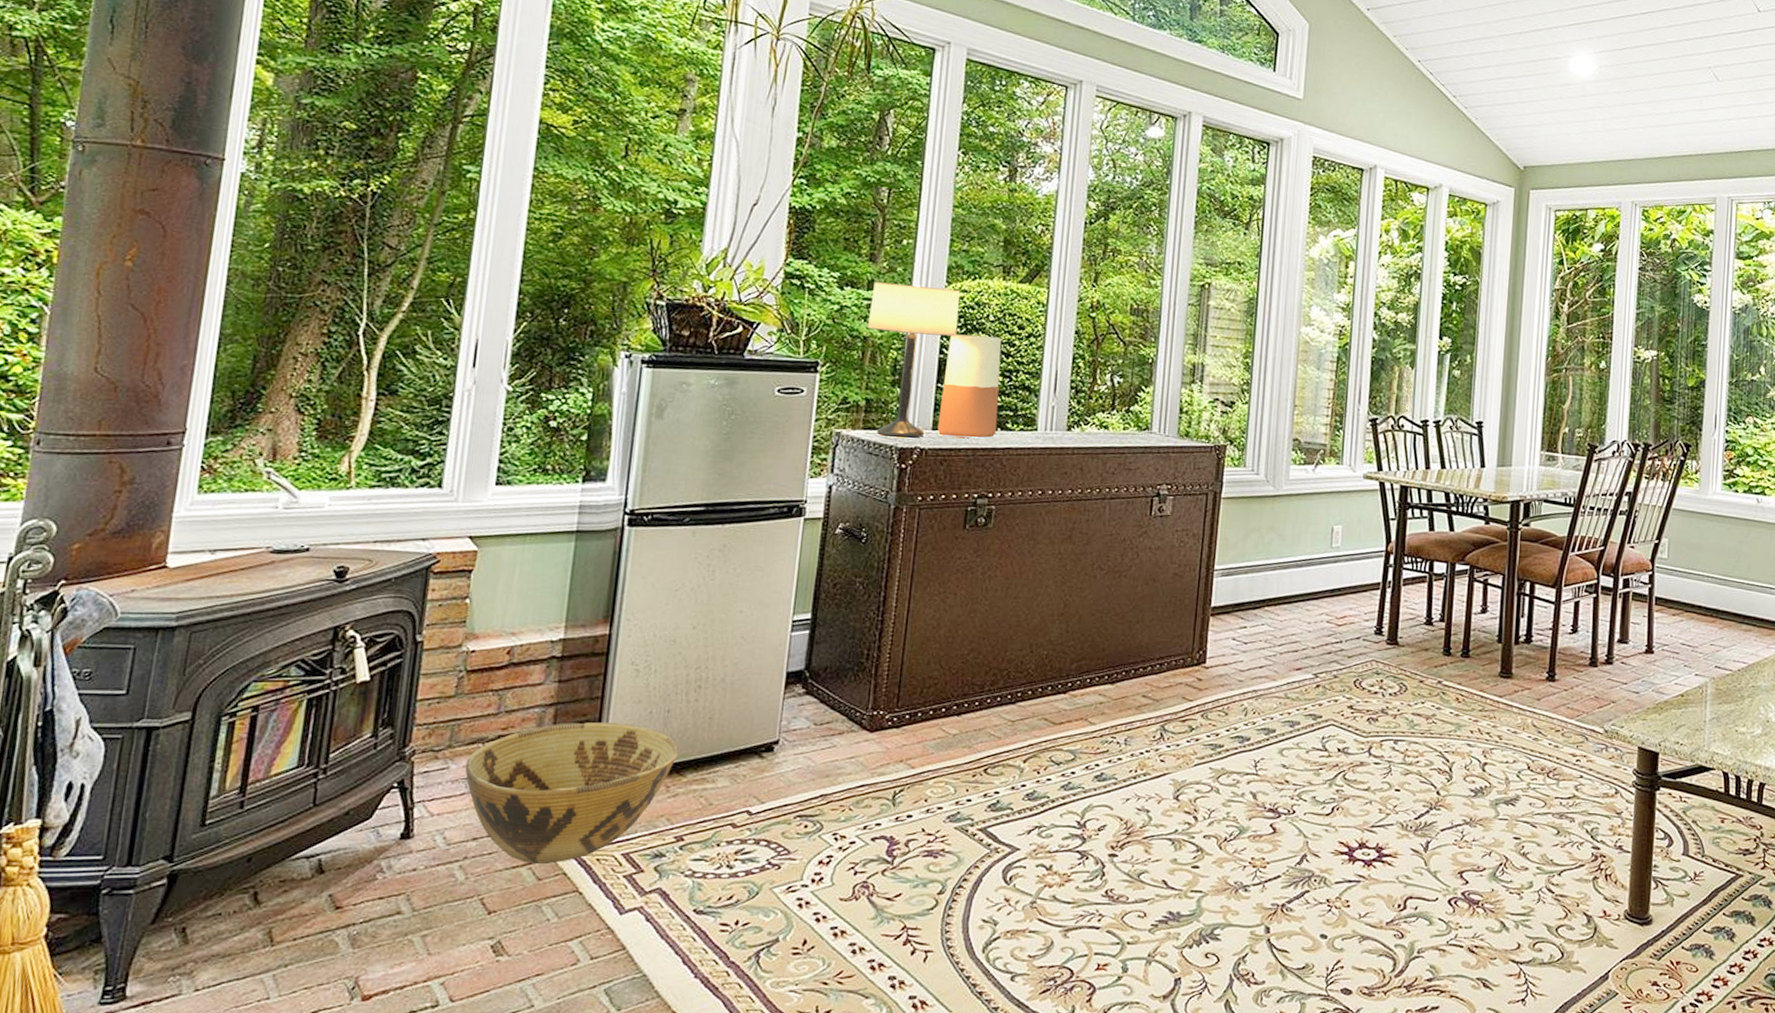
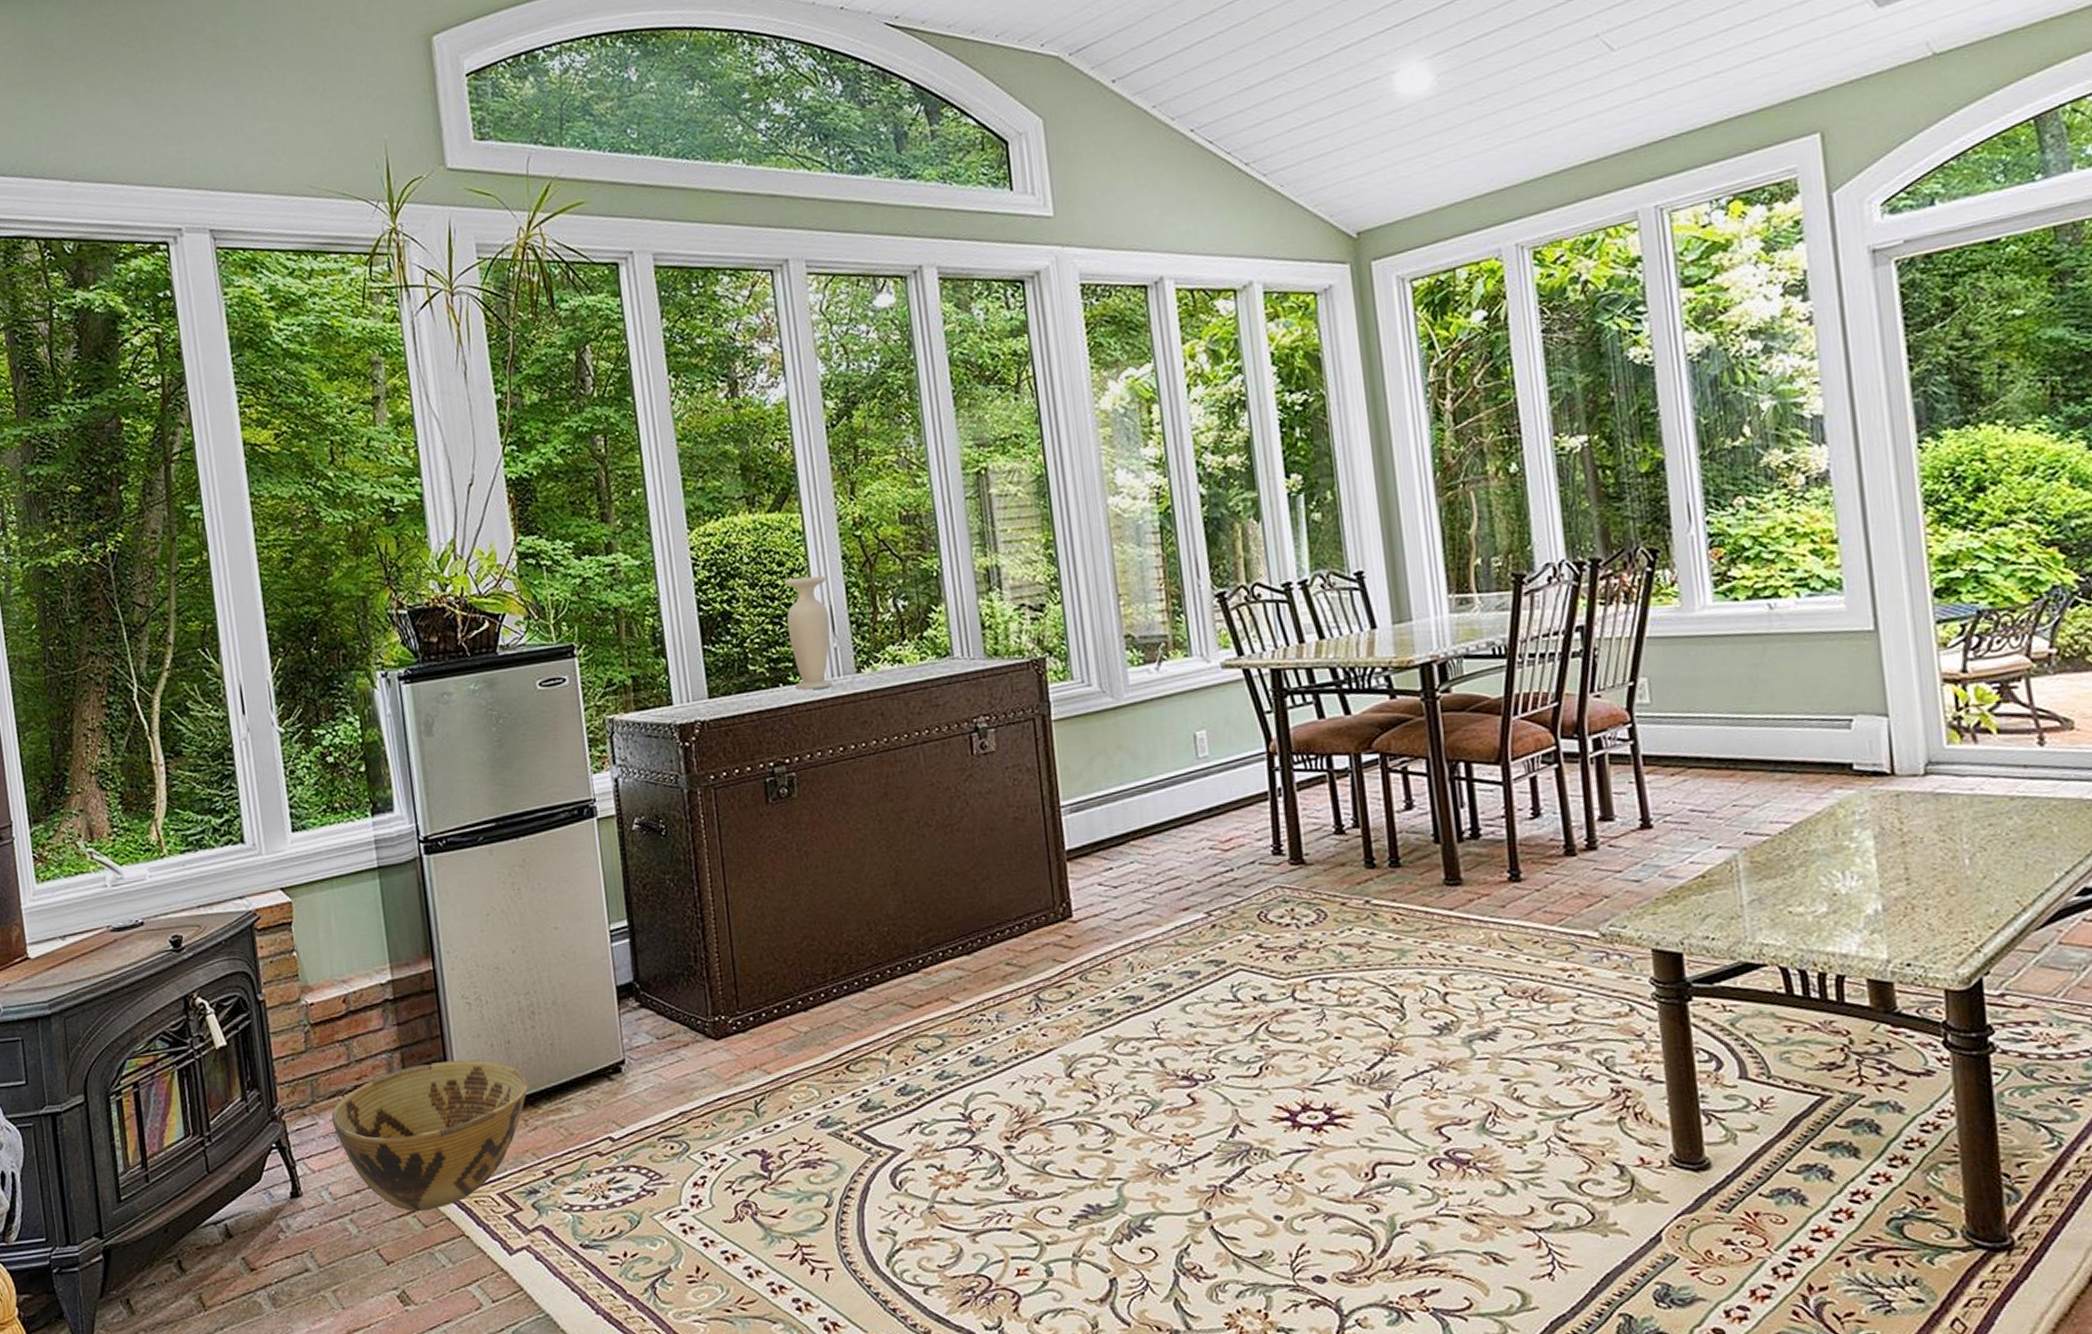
table lamp: present [867,282,960,438] -> none [611,534,712,714]
vase: present [937,334,1002,438] -> none [705,580,779,703]
vase: none [1011,341,1058,439] -> present [784,575,831,691]

